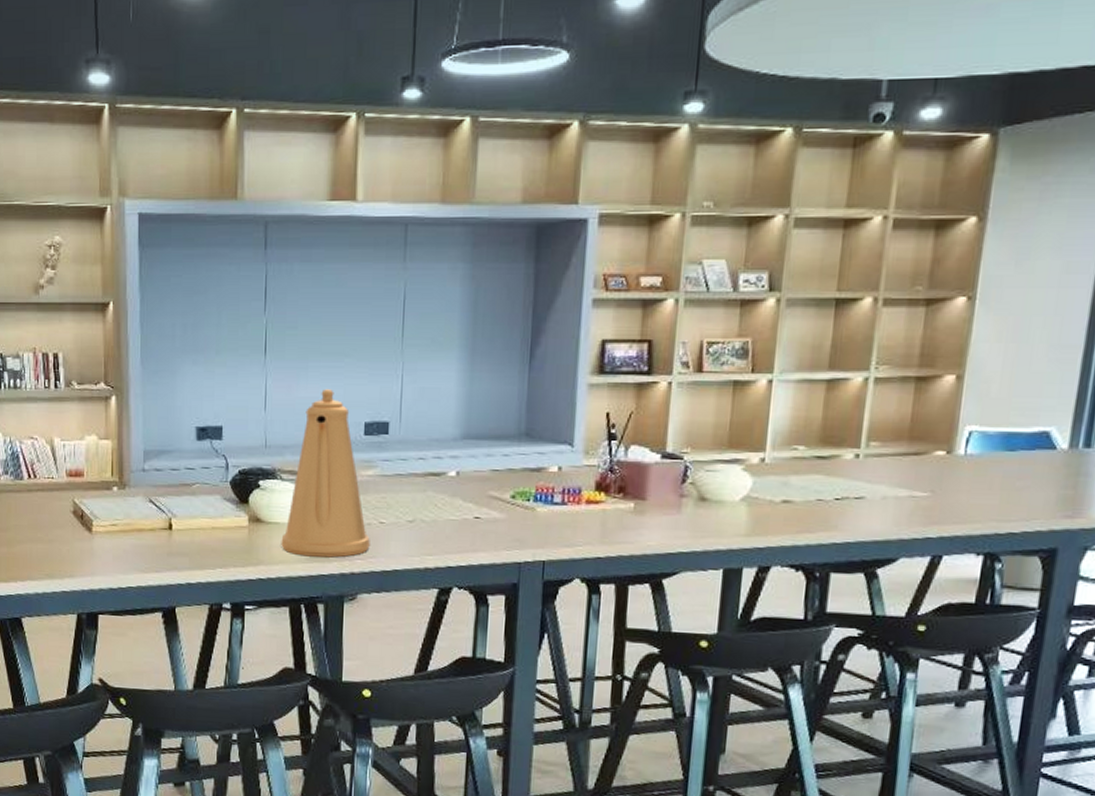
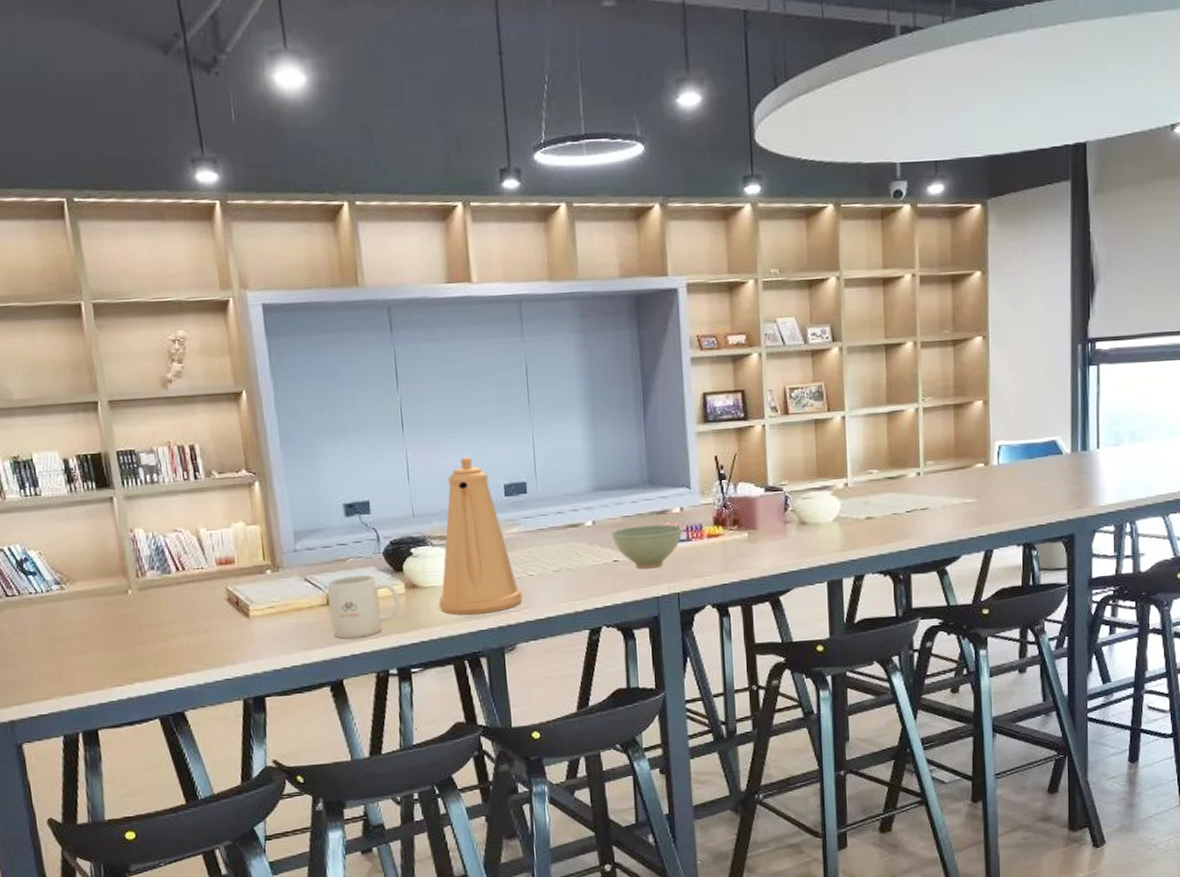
mug: none [170,501,241,568] -> present [327,574,400,640]
bowl: none [476,482,559,531] -> present [611,524,683,569]

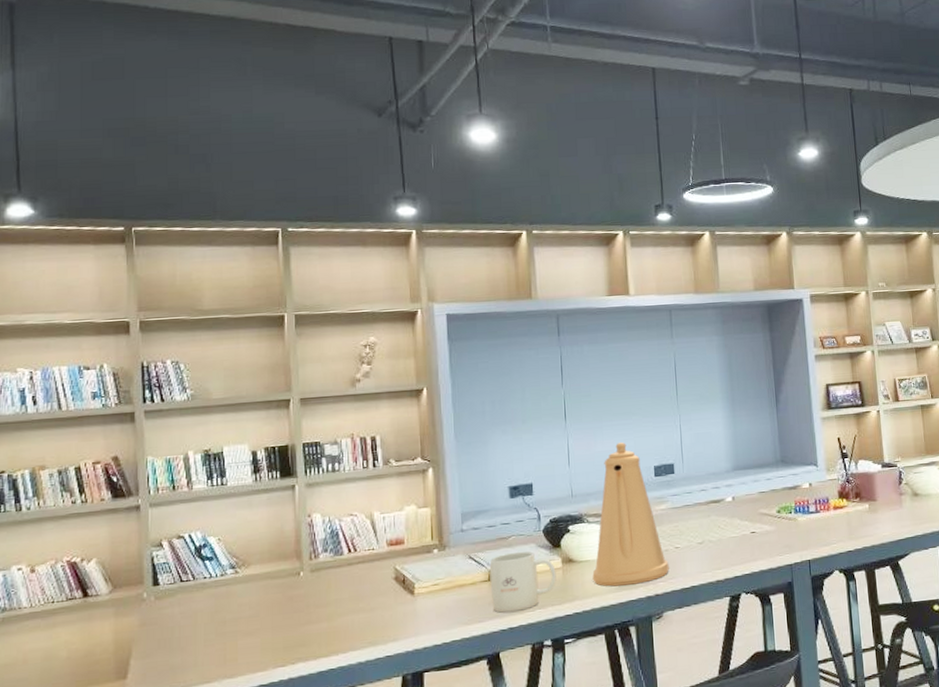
bowl: present [611,524,683,569] -> none [749,498,812,539]

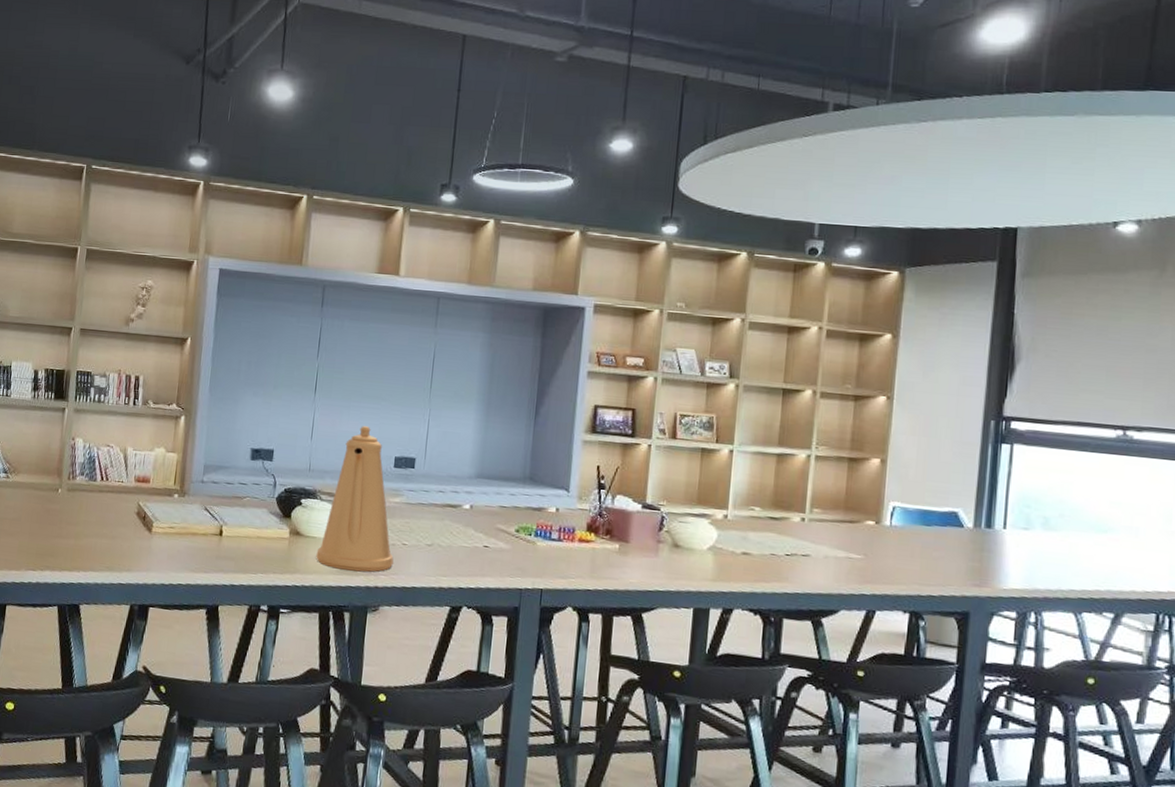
mug: present [489,551,557,613] -> none [219,512,283,571]

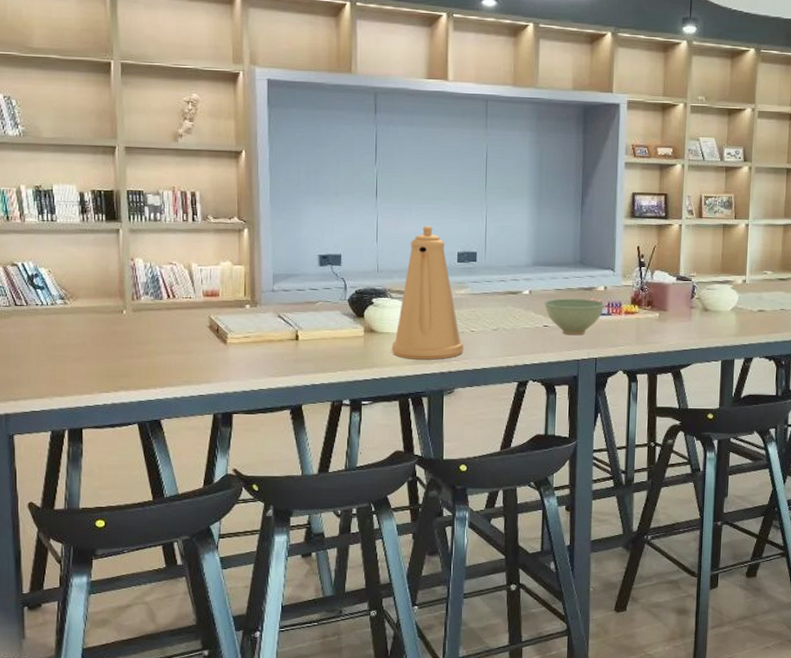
bowl: none [486,516,556,561] -> present [544,298,605,336]

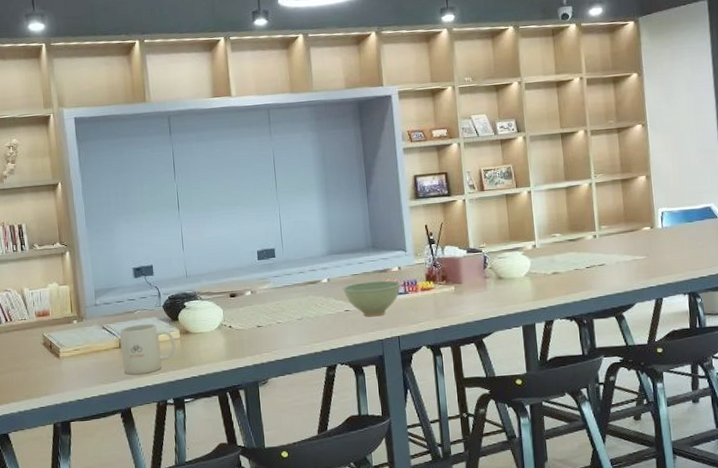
mug: none [296,316,358,371] -> present [119,323,176,375]
coffee pot: present [391,225,464,360] -> none [206,229,273,355]

